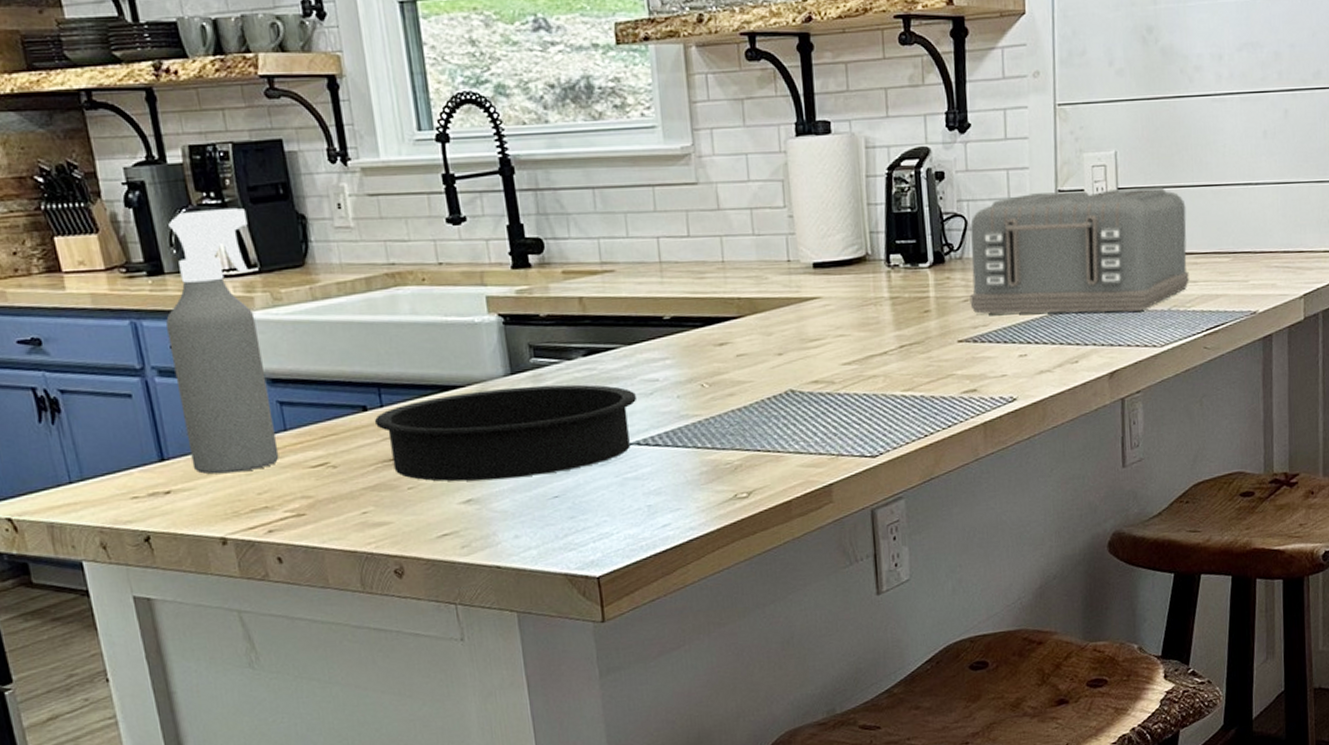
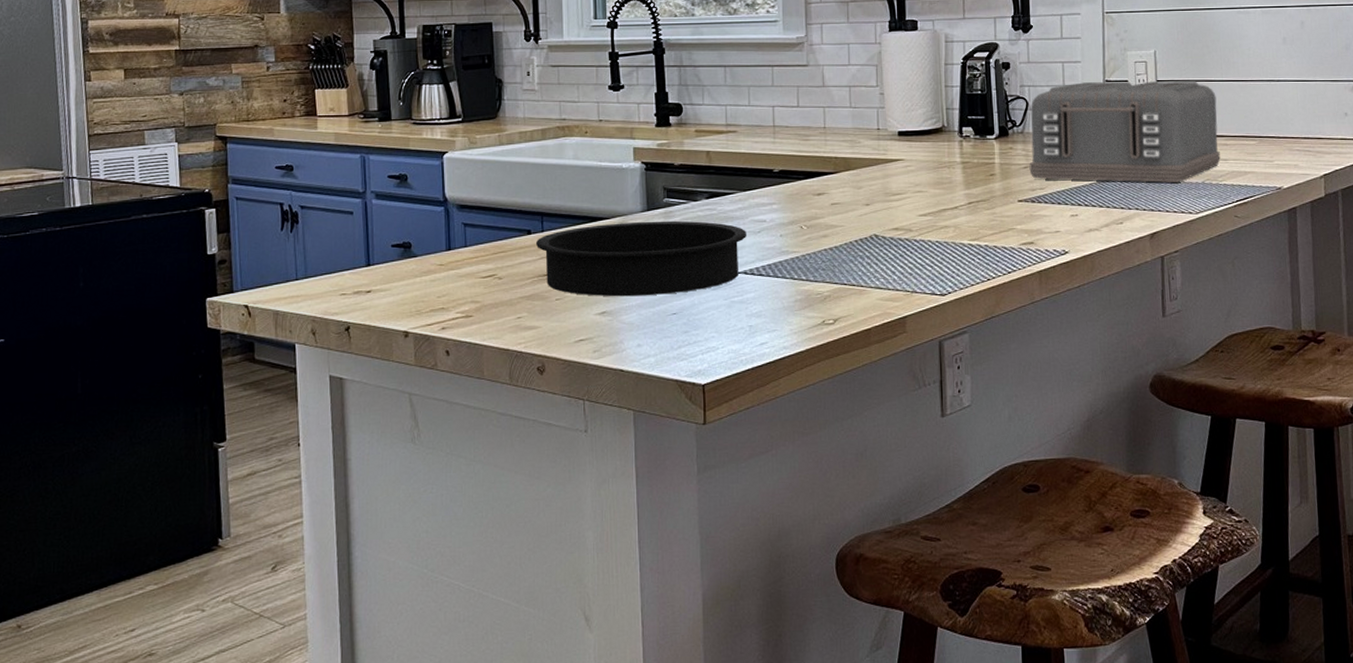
spray bottle: present [166,208,279,475] -> none [387,73,459,279]

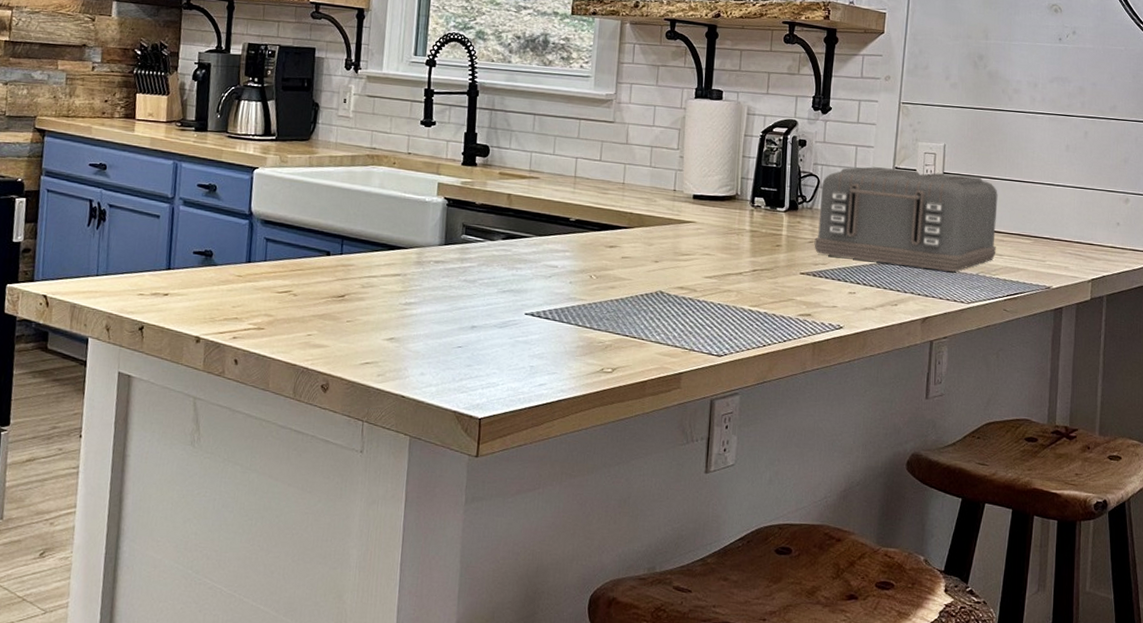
baking pan: present [535,220,746,297] -> none [333,253,538,328]

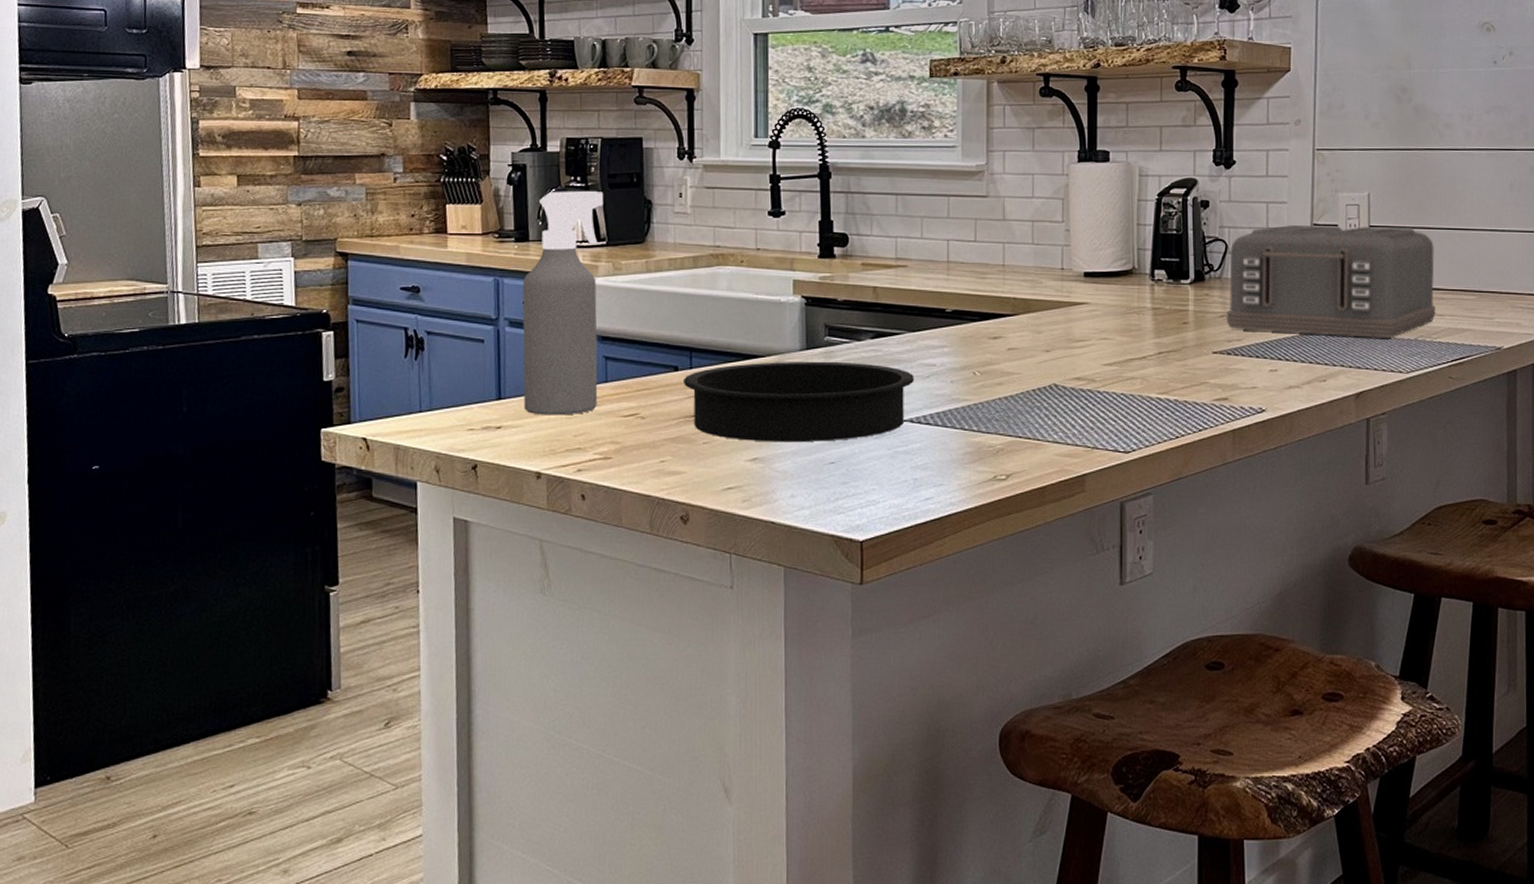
spray bottle: none [190,89,277,288] -> present [522,191,604,416]
baking pan: none [333,253,538,328] -> present [682,361,914,443]

